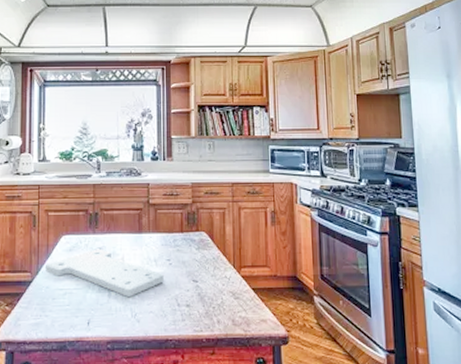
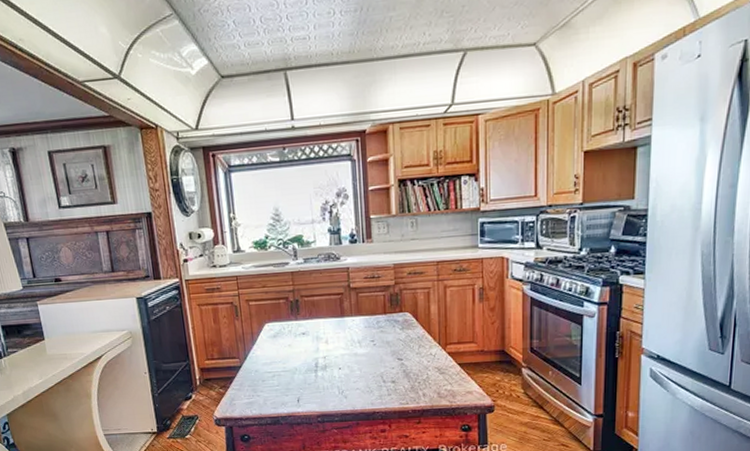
cutting board: present [45,248,164,298] -> none [252,333,369,377]

